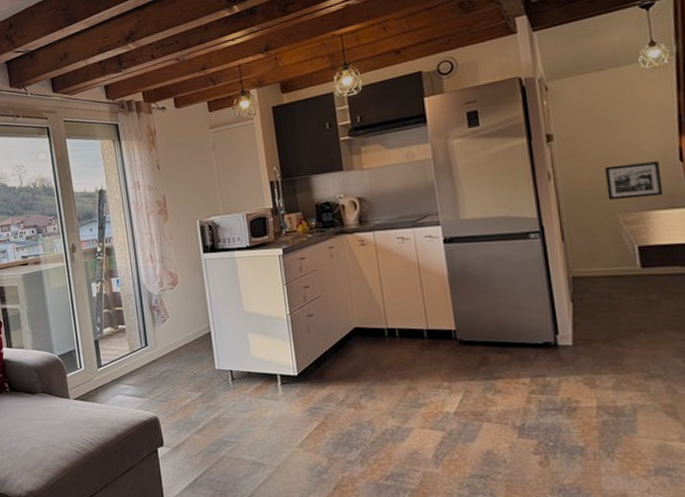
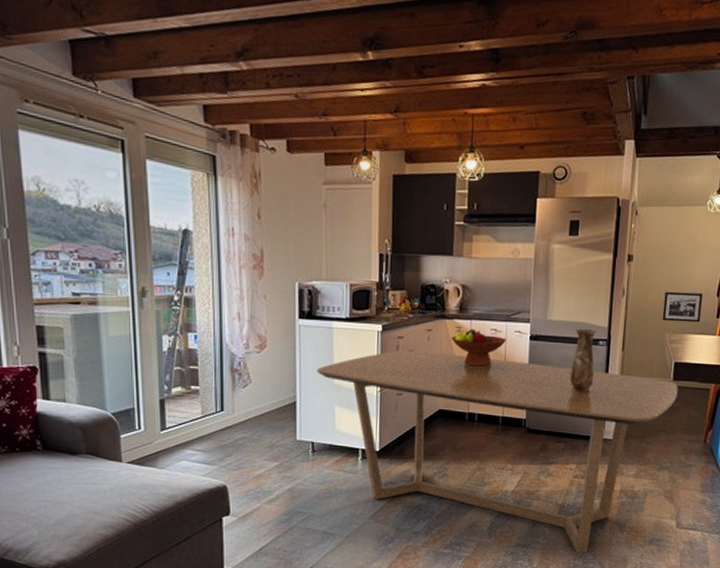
dining table: none [225,267,652,486] -> present [316,350,678,553]
fruit bowl: none [354,240,416,279] -> present [451,329,506,367]
vase: none [496,220,532,296] -> present [570,327,598,394]

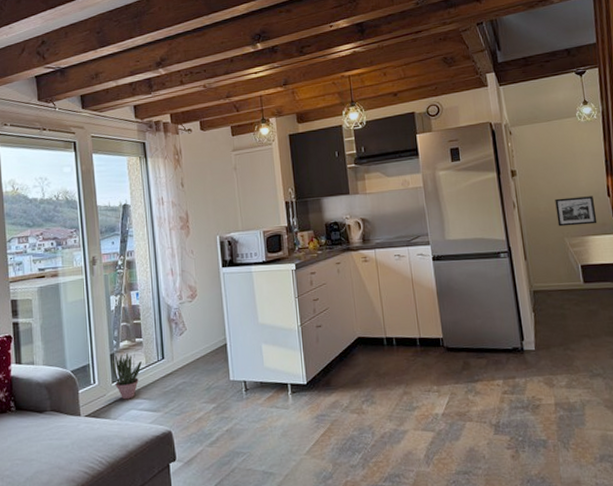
potted plant: none [161,399,197,450] -> present [112,352,142,400]
dining table: present [316,350,678,553] -> none [242,282,592,477]
fruit bowl: present [451,329,506,367] -> none [358,257,410,293]
vase: present [570,327,598,394] -> none [474,242,503,308]

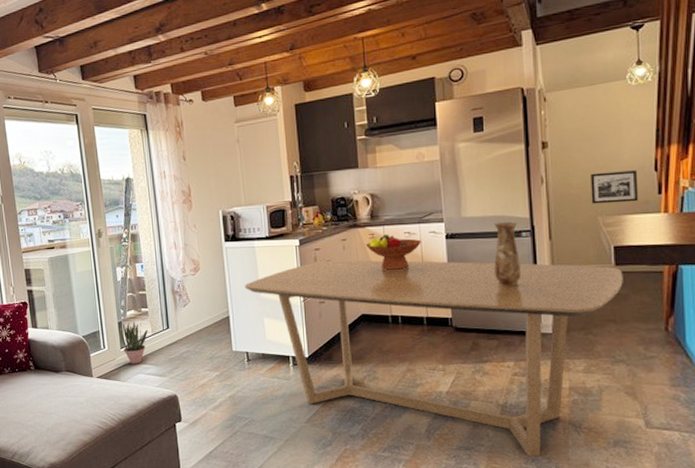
dining table: none [242,282,592,477] -> present [244,260,623,457]
fruit bowl: none [358,257,410,293] -> present [365,234,421,270]
vase: none [474,242,503,308] -> present [493,220,522,289]

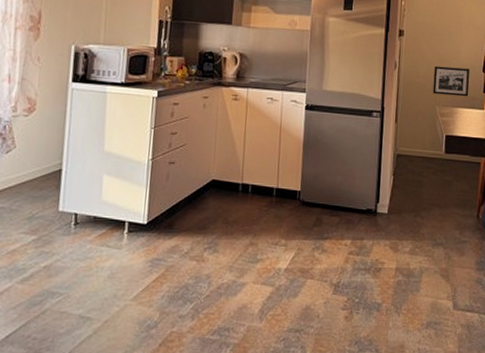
dining table: present [244,260,623,457] -> none [86,117,450,339]
fruit bowl: present [365,234,421,270] -> none [227,97,282,136]
vase: present [493,220,522,289] -> none [345,98,371,166]

